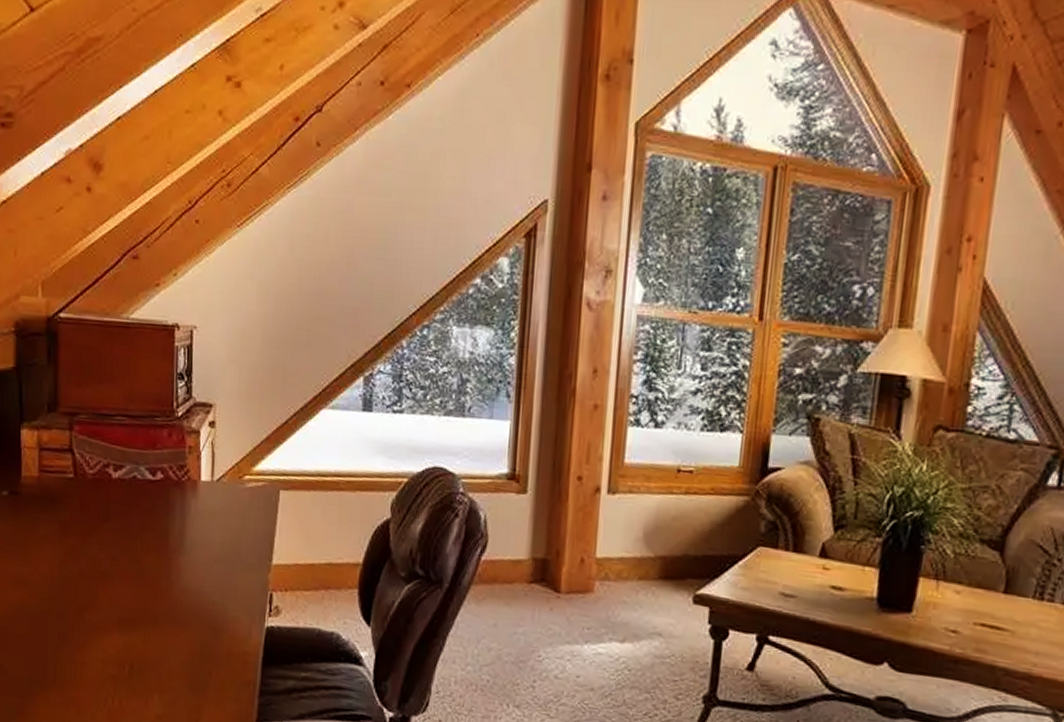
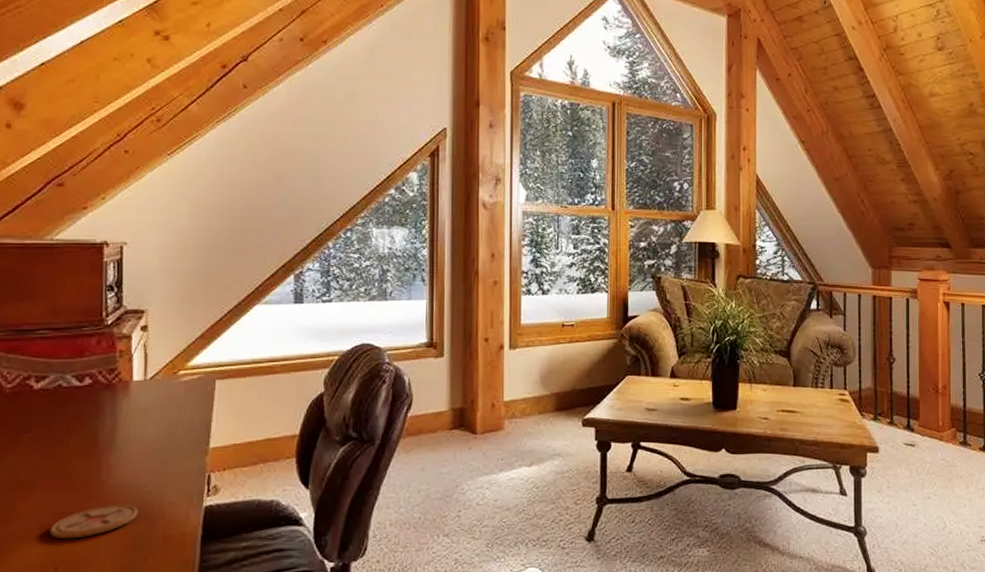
coaster: none [126,609,204,639] -> present [50,505,137,539]

